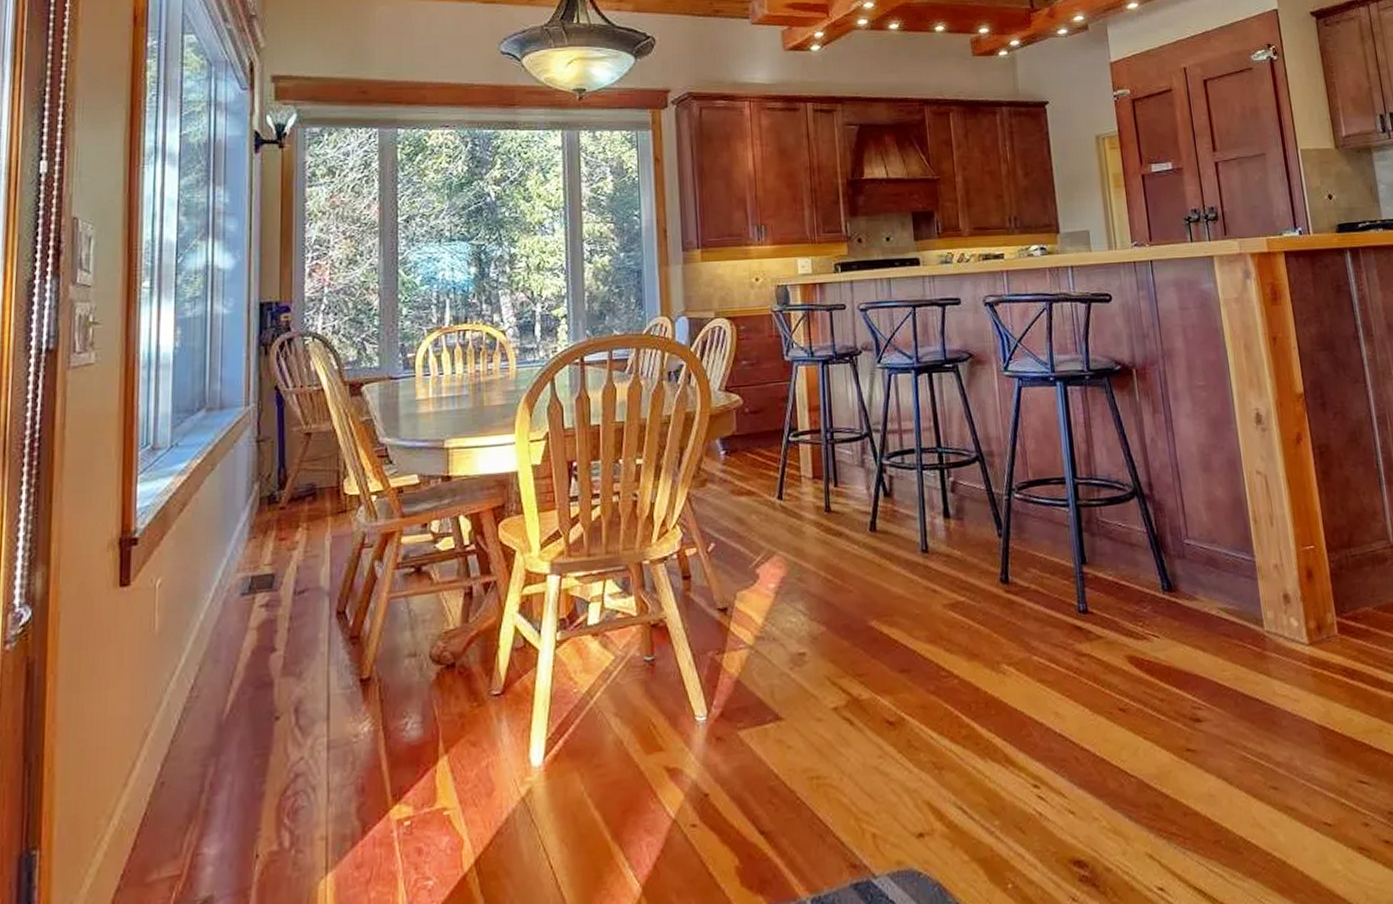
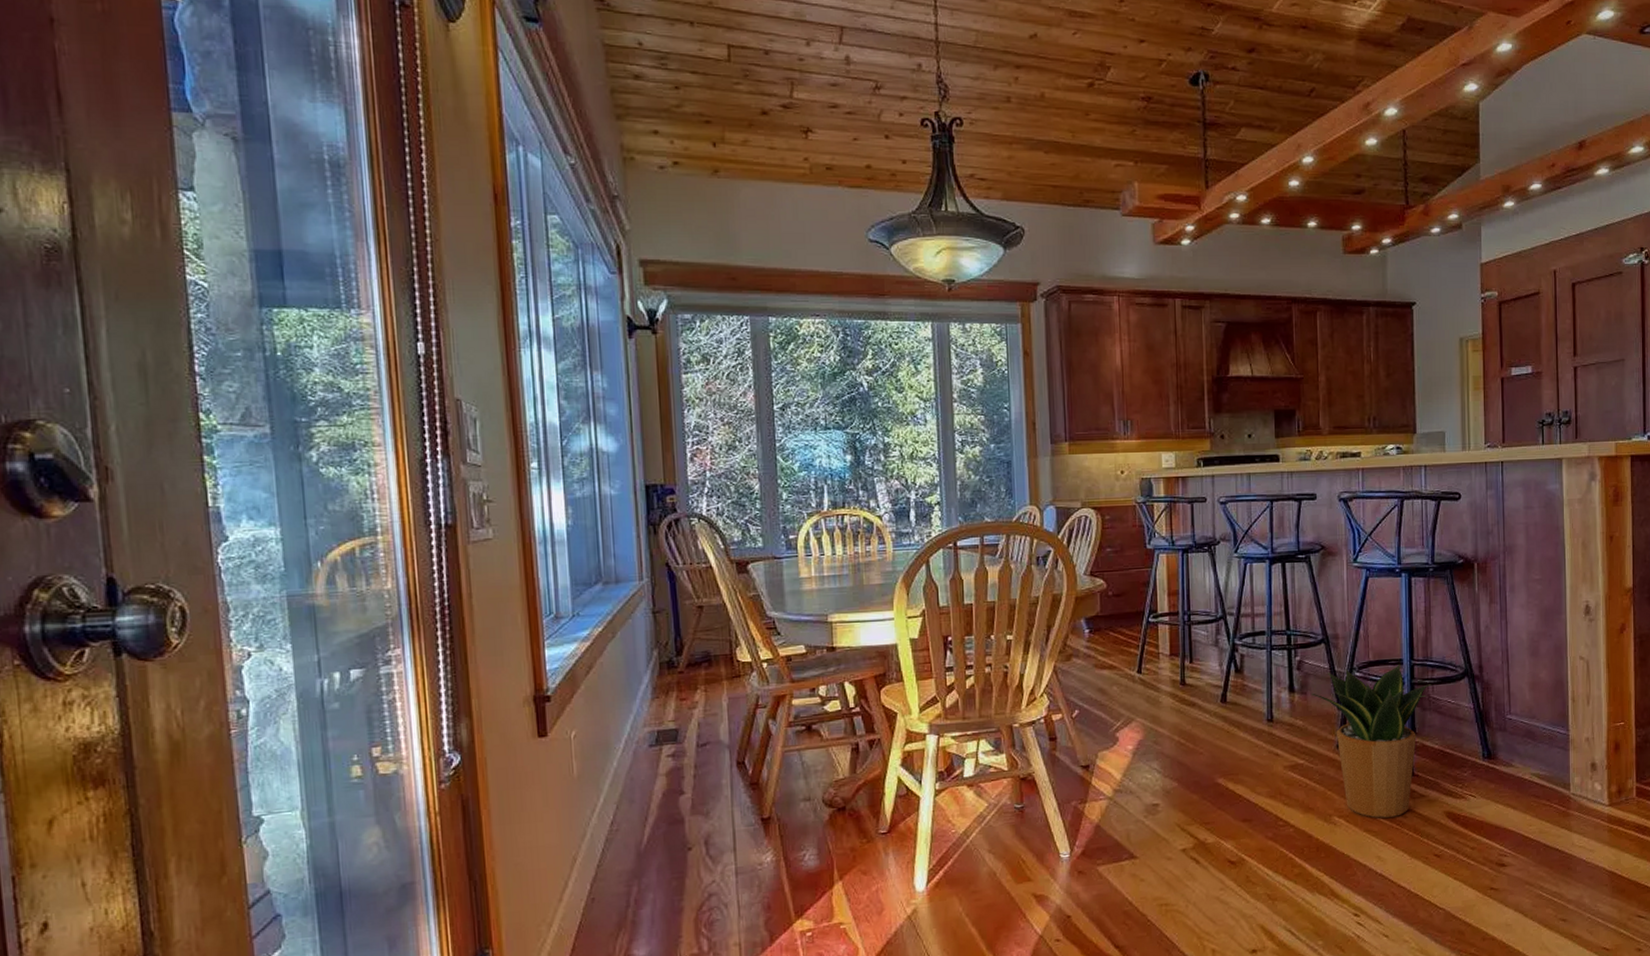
potted plant: none [967,483,1099,666] -> present [1310,663,1432,819]

